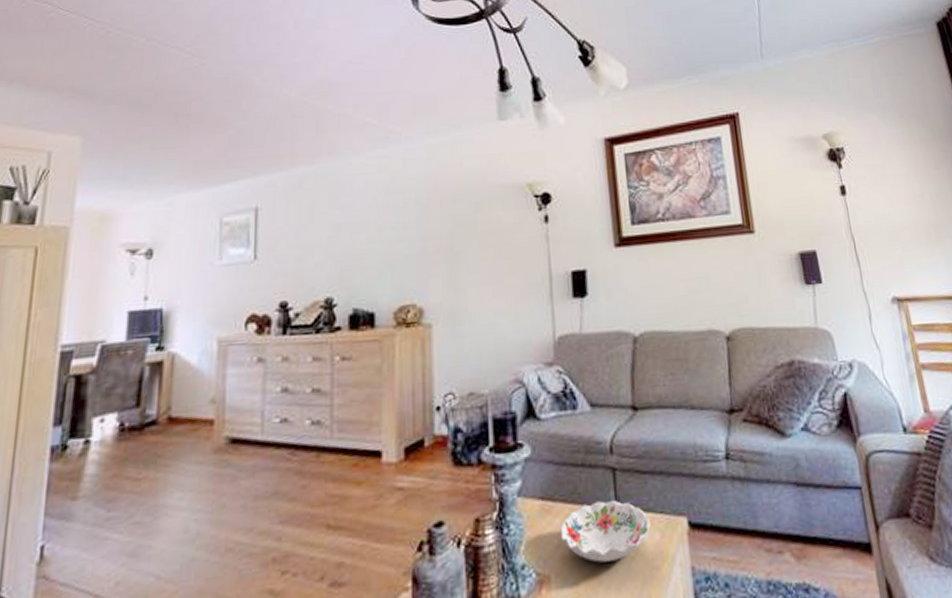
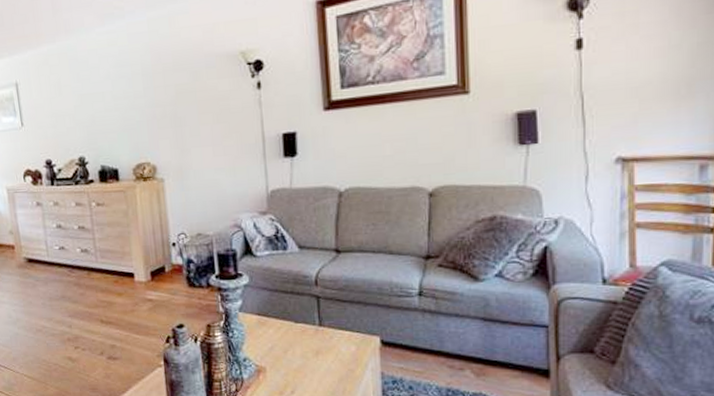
decorative bowl: present [560,501,650,563] -> none [273,319,348,362]

